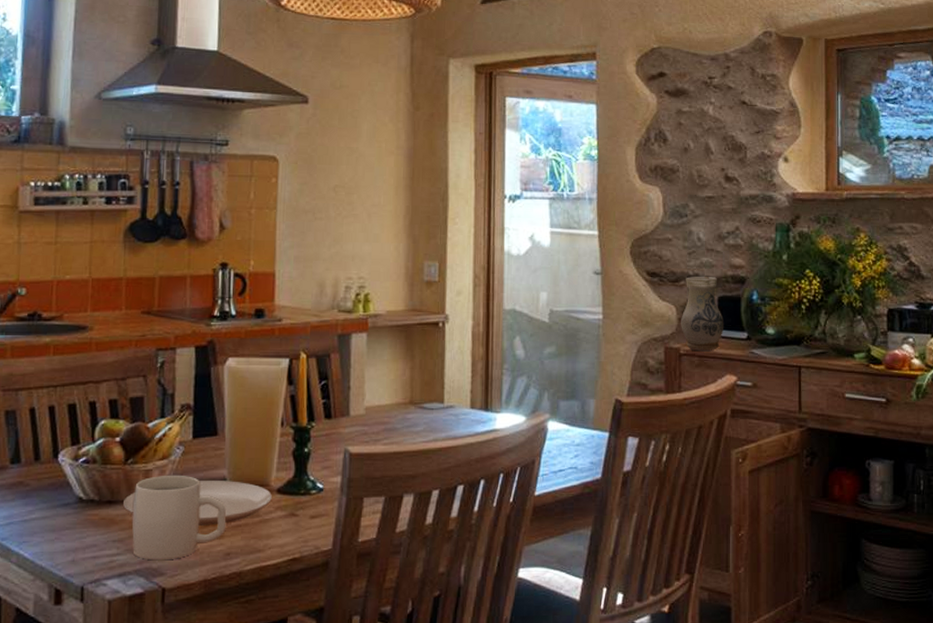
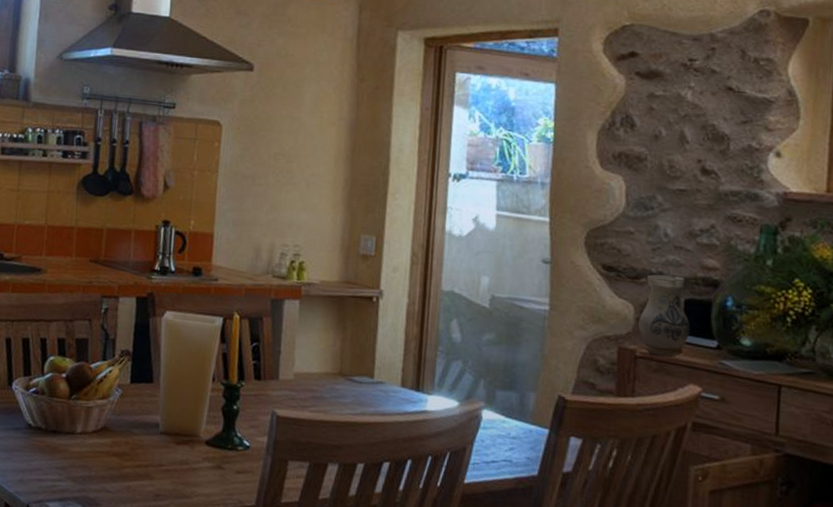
plate: present [123,481,272,525] -> none [66,423,201,467]
mug: present [131,474,227,561] -> none [72,413,159,493]

